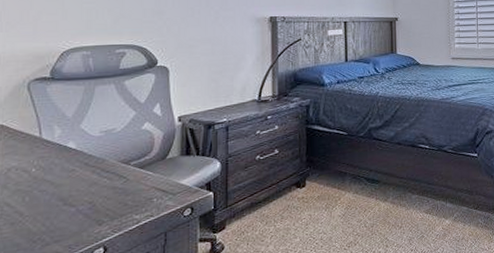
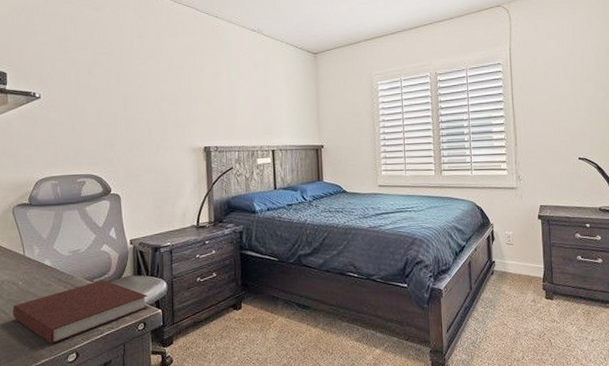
notebook: none [21,161,197,239] -> present [12,279,148,344]

